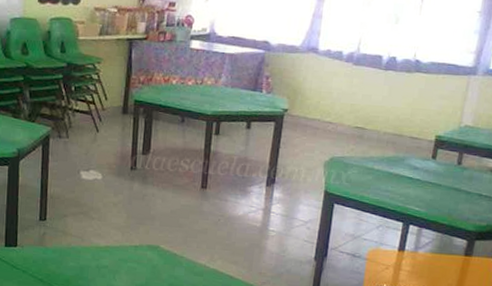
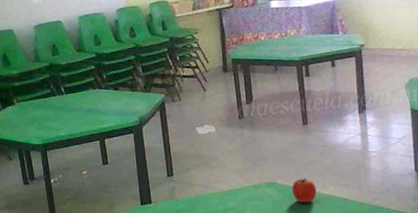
apple: none [175,247,203,275] -> present [291,177,317,204]

